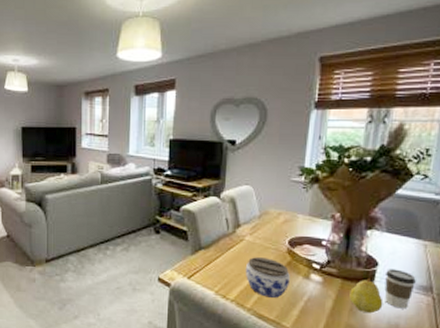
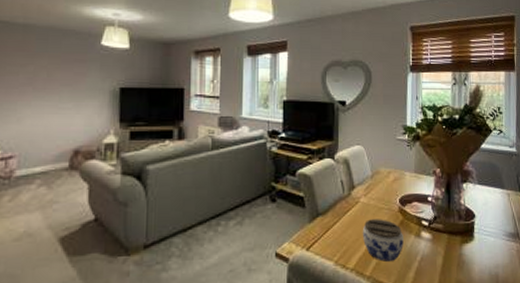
fruit: present [349,277,383,314] -> none [456,230,484,267]
coffee cup: present [384,269,416,309] -> none [481,219,506,258]

